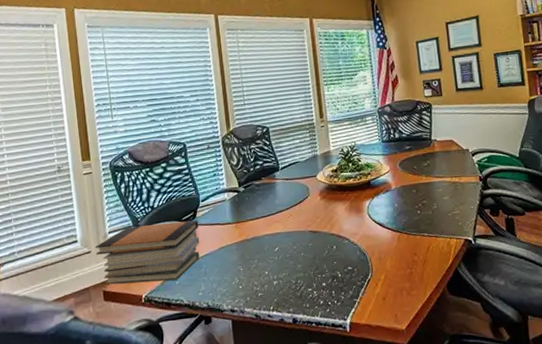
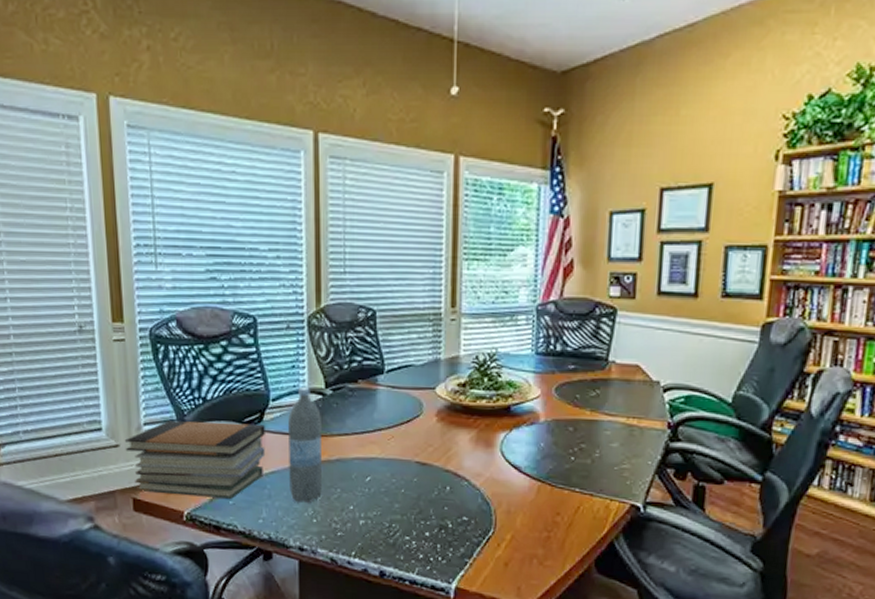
water bottle: none [214,188,244,276] -> present [287,387,323,504]

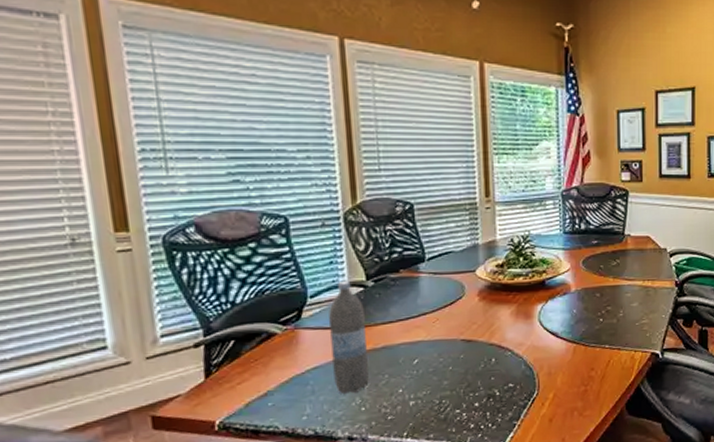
book stack: present [124,420,266,499] -> none [137,322,306,408]

